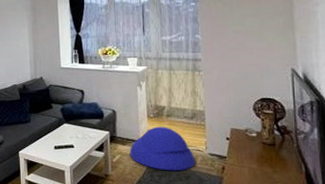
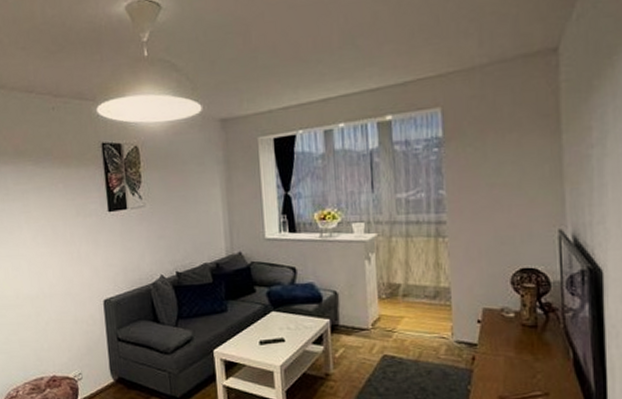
pouf: present [129,126,195,171] -> none [356,309,438,365]

